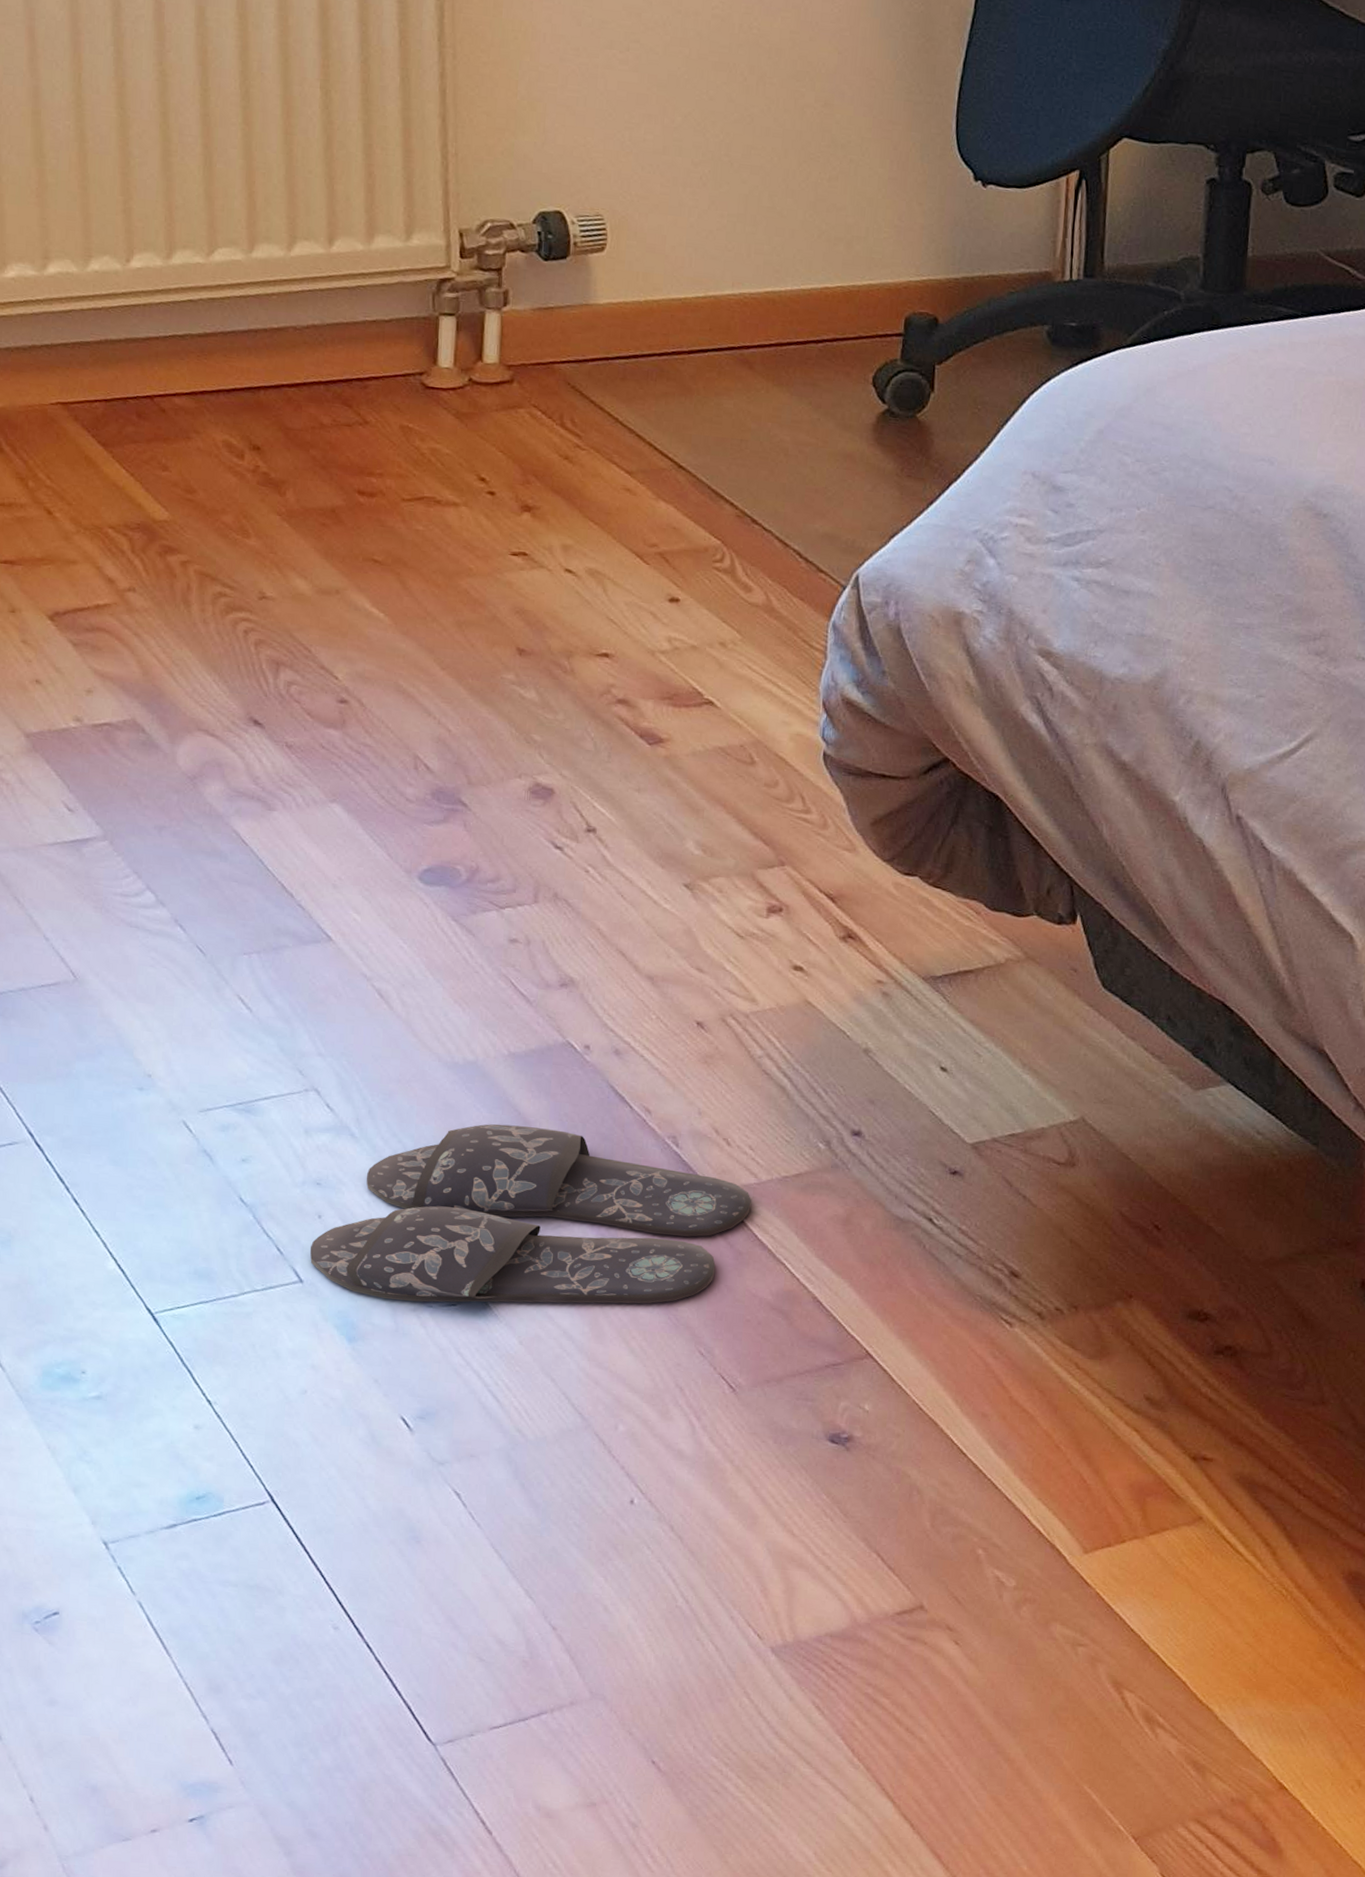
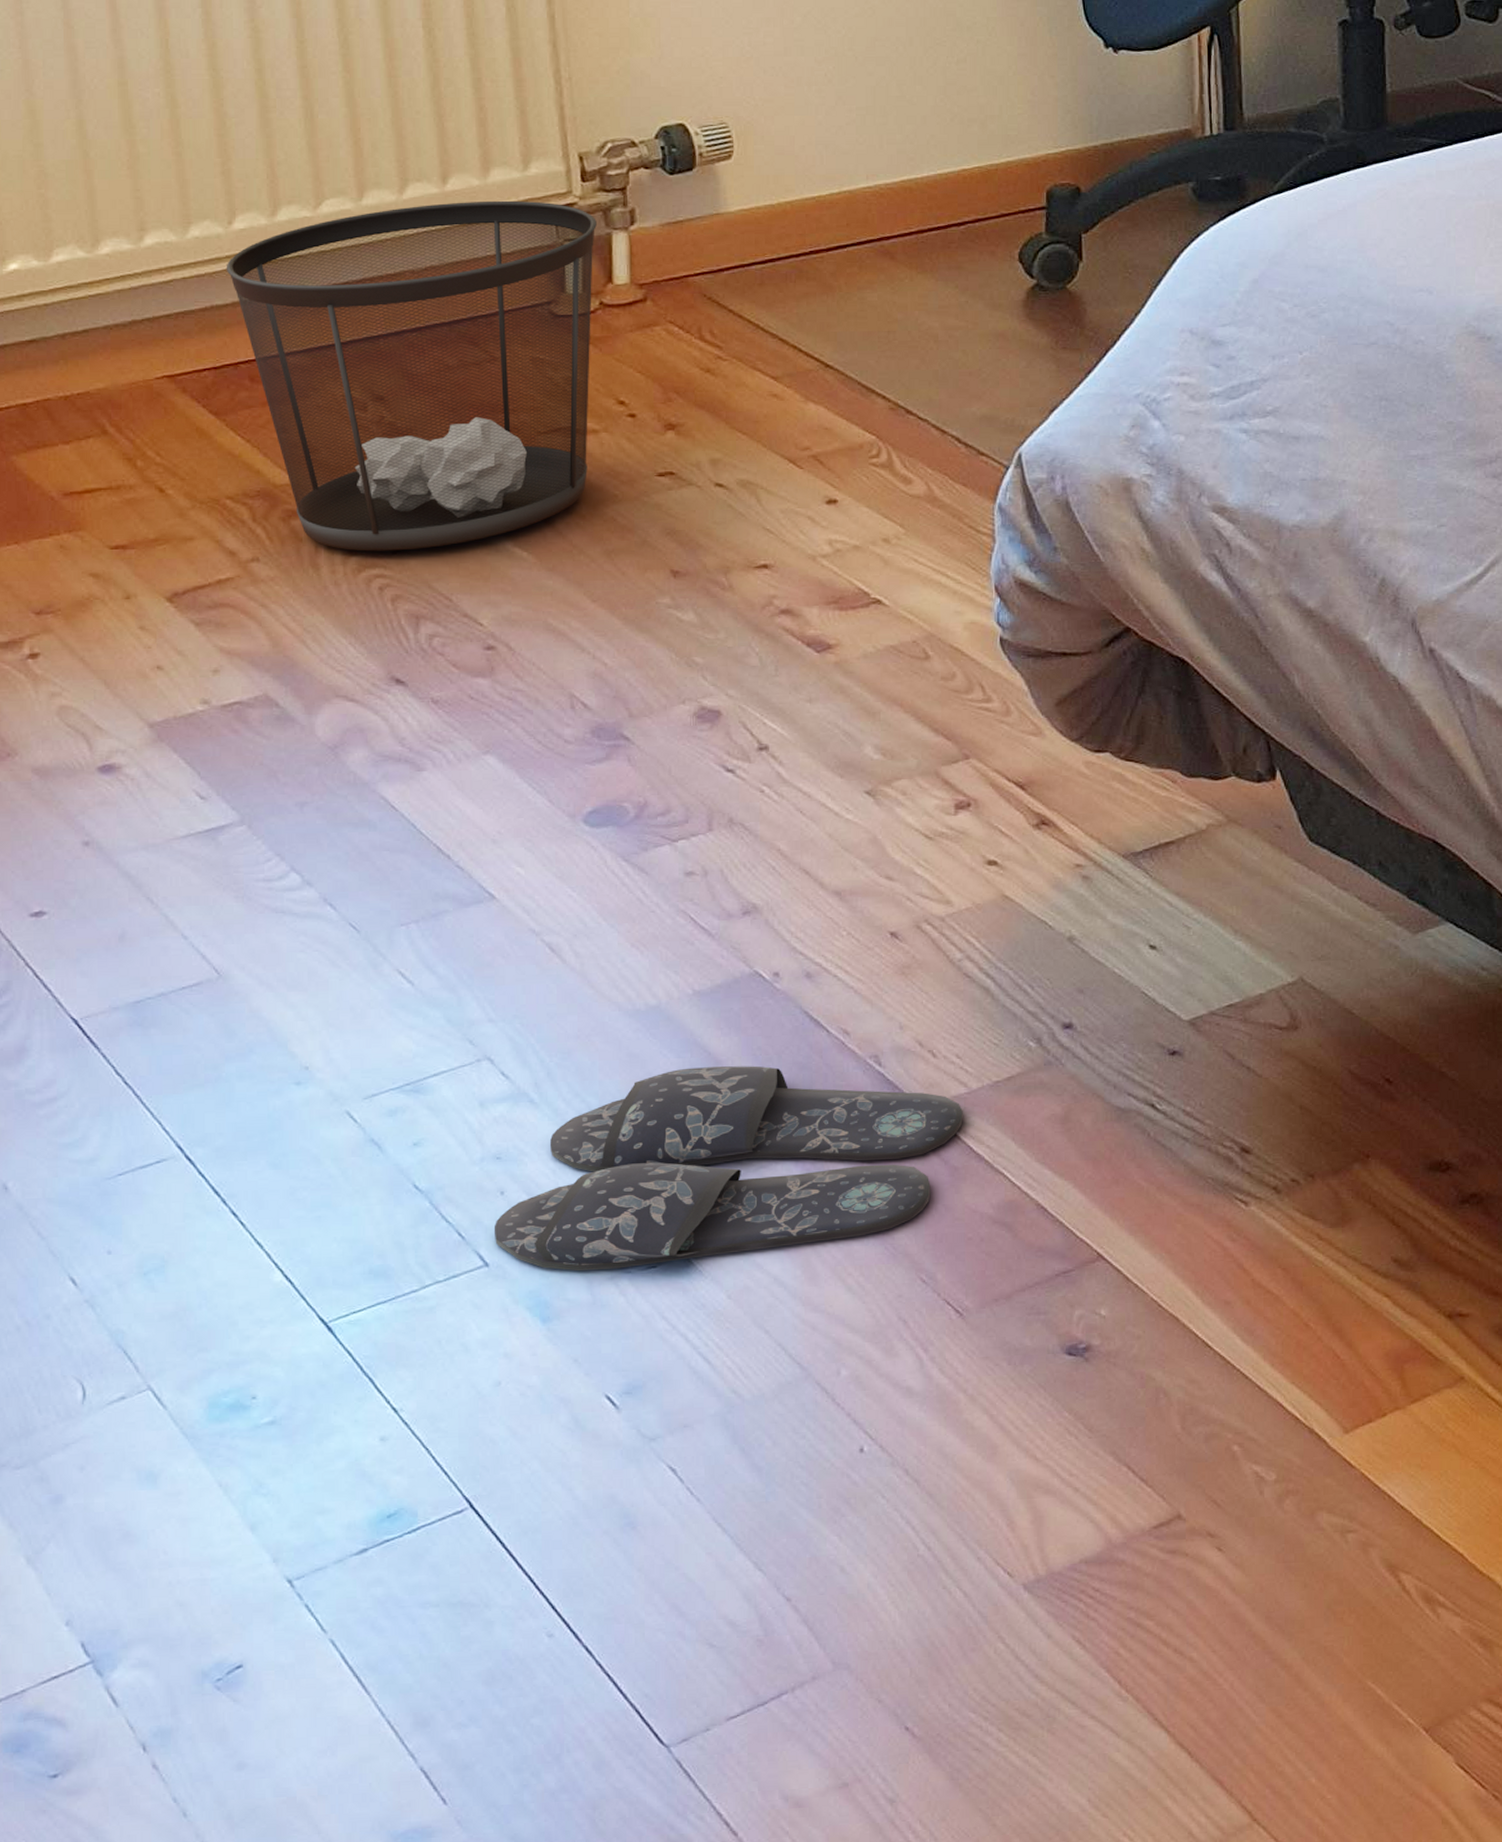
waste bin: none [121,264,472,599] -> present [226,200,597,551]

